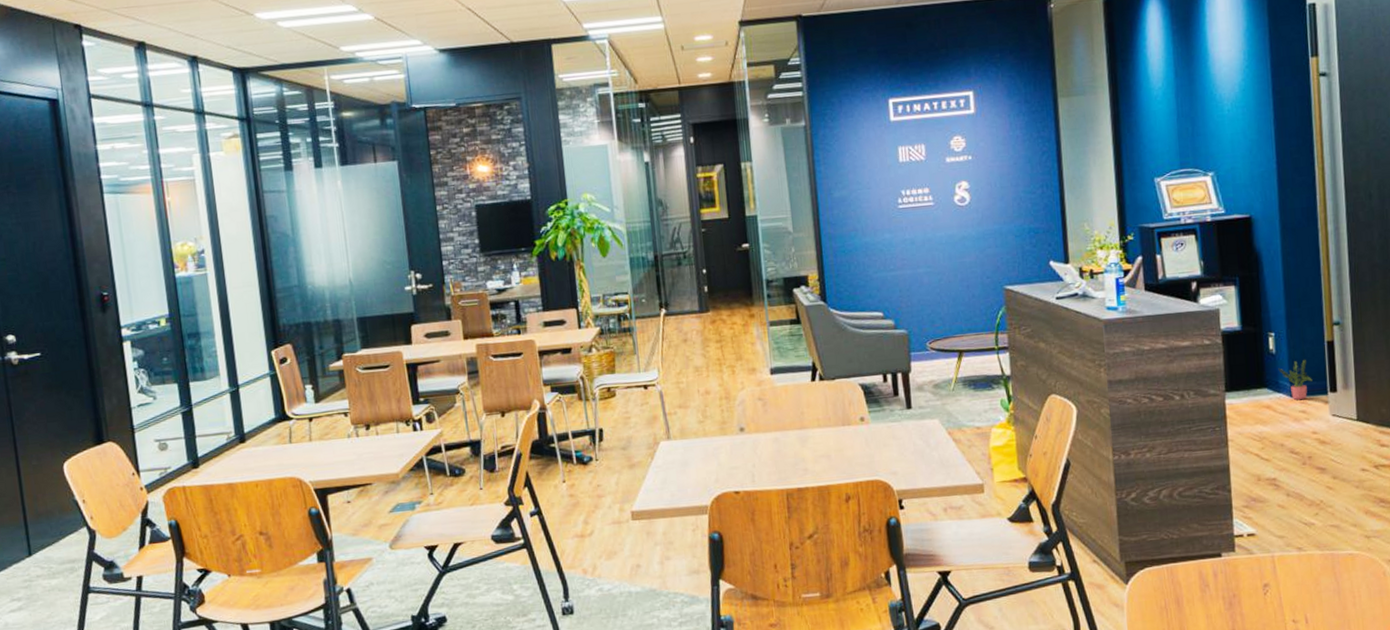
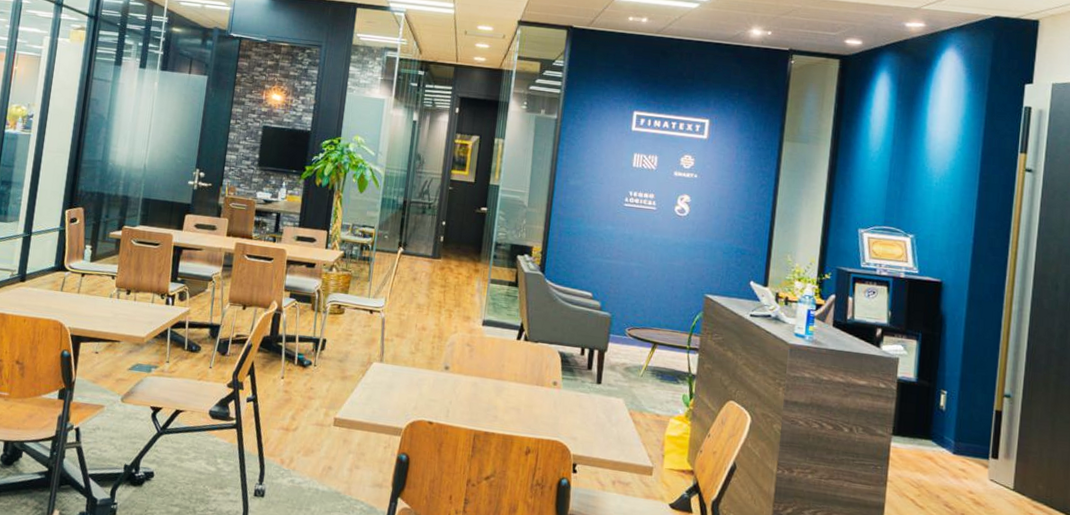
potted plant: present [1278,359,1313,401] -> none [945,421,977,460]

